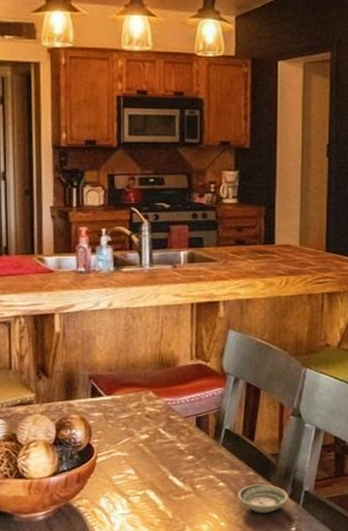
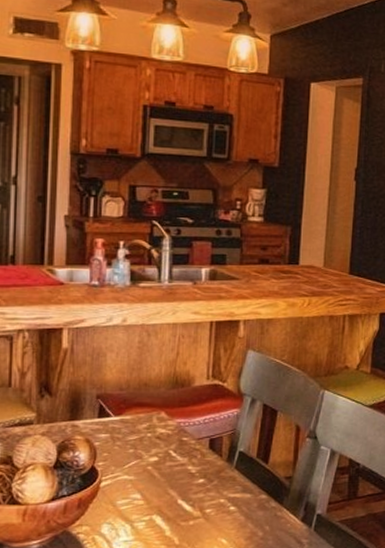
saucer: present [237,484,289,513] -> none [248,507,301,537]

